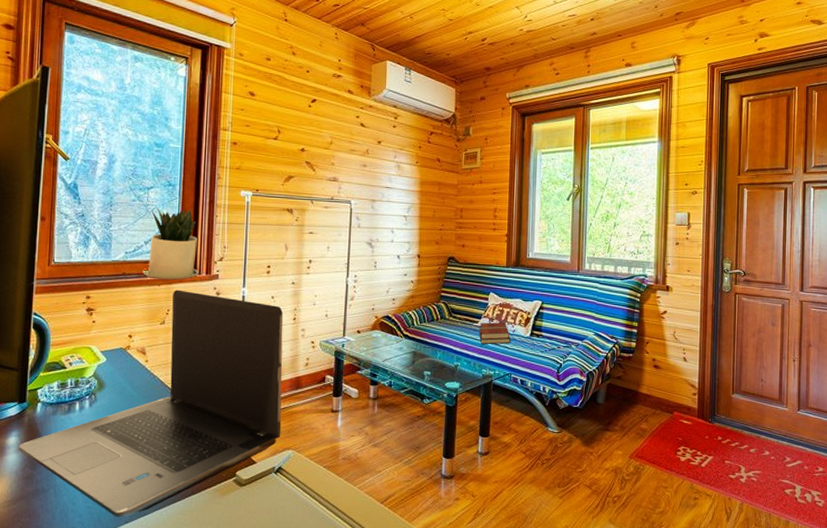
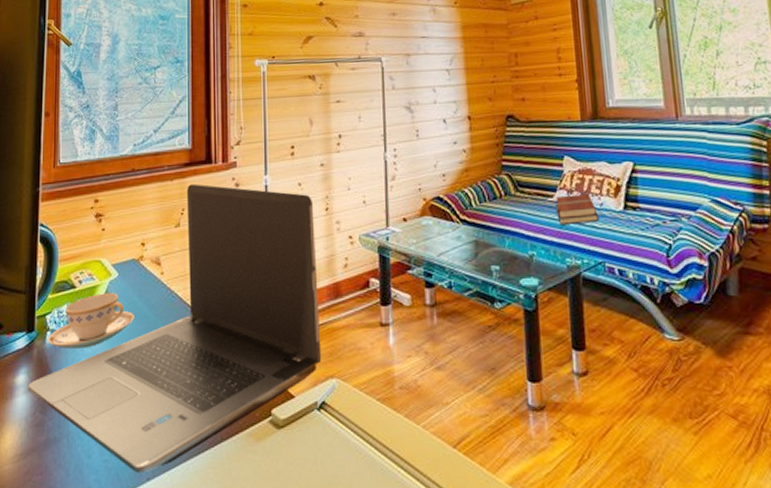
teacup: none [38,374,120,418] -> present [48,293,134,349]
planter: present [142,207,199,281] -> none [153,86,215,175]

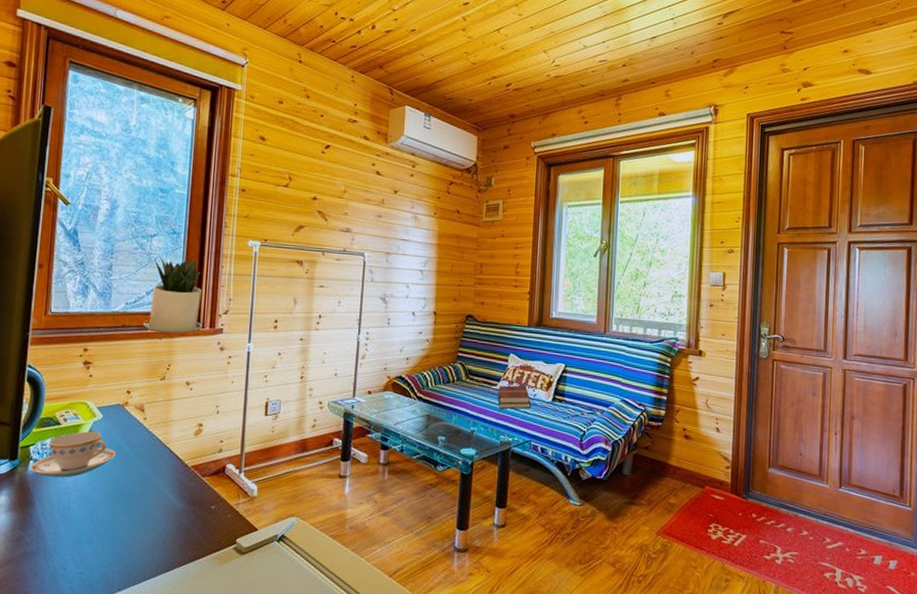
laptop computer: present [27,183,322,473] -> none [8,343,290,585]
planter: none [153,86,215,175] -> present [143,256,203,335]

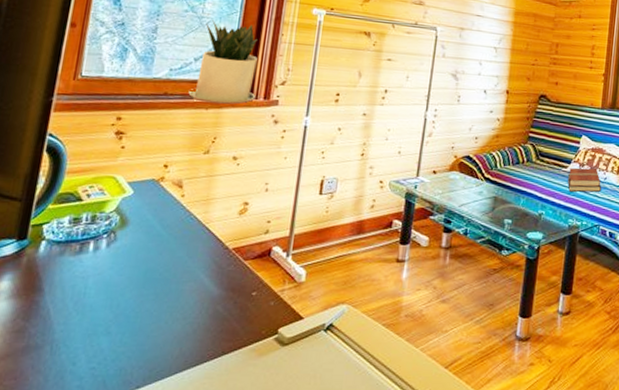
teacup: present [30,431,116,478] -> none [41,208,146,260]

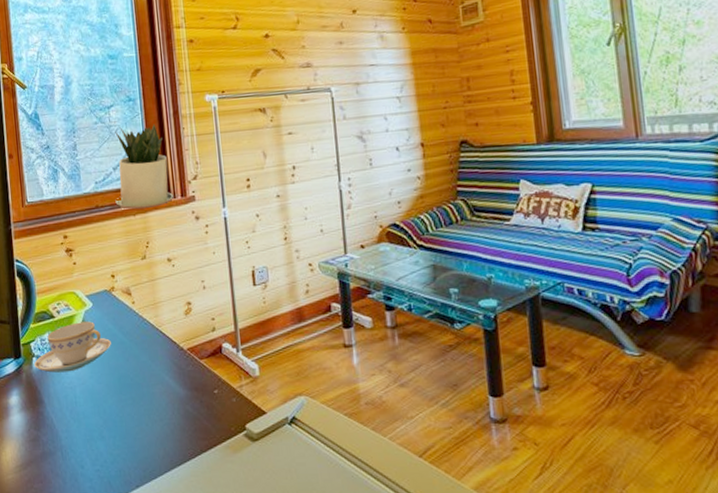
teacup: none [41,208,146,260] -> present [34,321,111,373]
books: present [567,168,602,192] -> none [512,216,558,247]

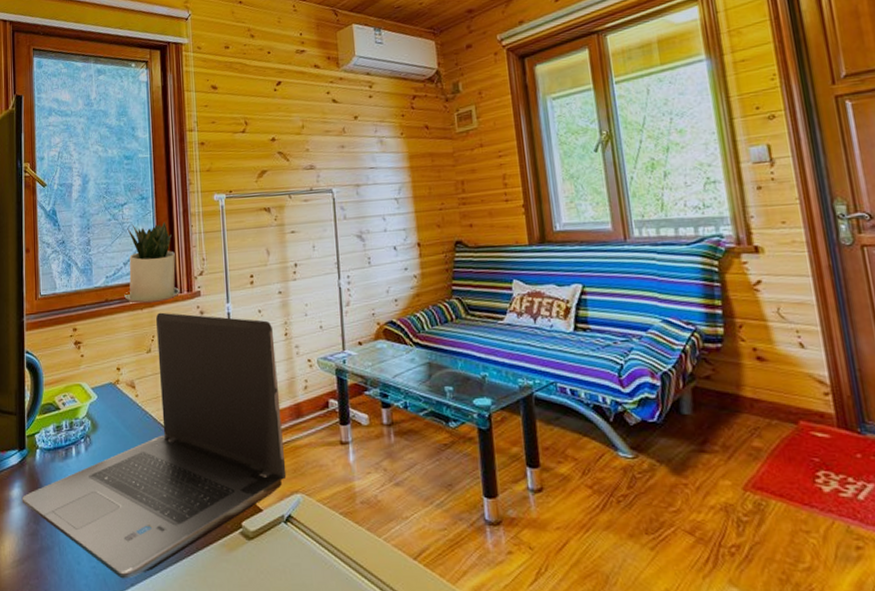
laptop computer: none [20,218,290,481] -> present [21,312,287,579]
teacup: present [34,321,111,373] -> none [38,414,113,465]

